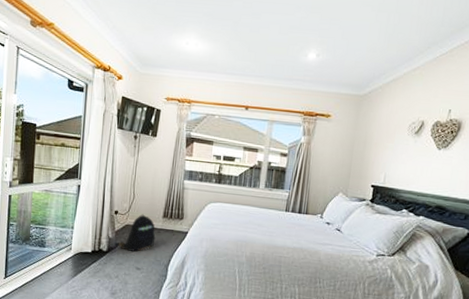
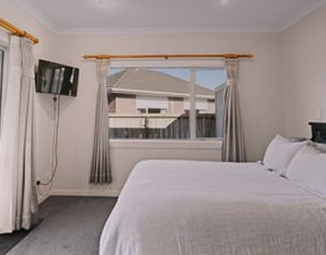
backpack: present [119,214,156,252] -> none [43,181,83,226]

